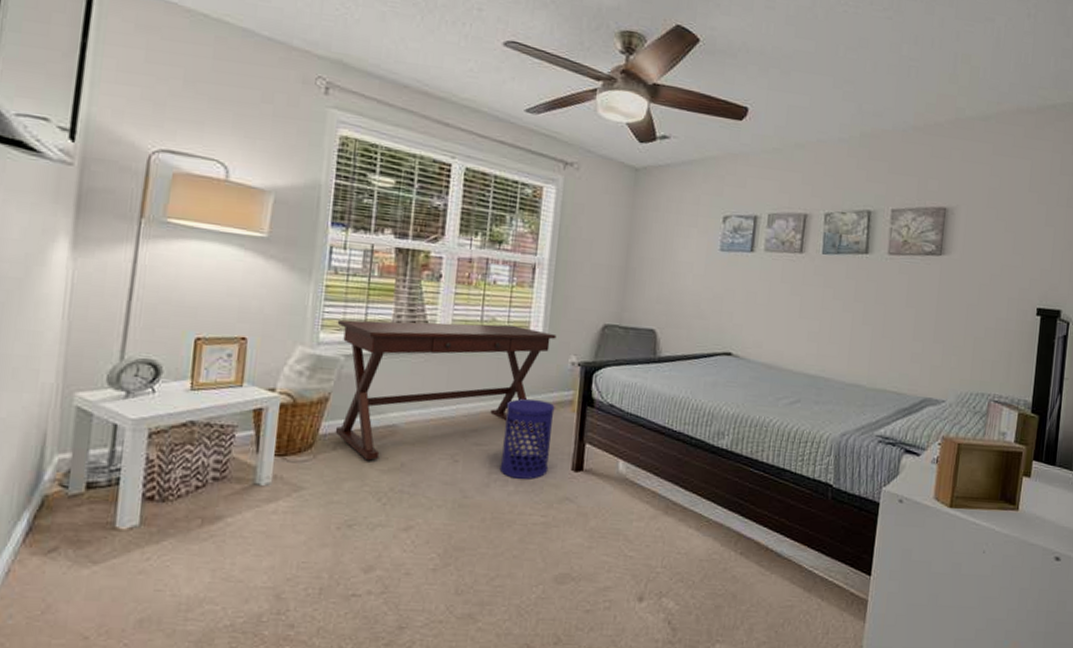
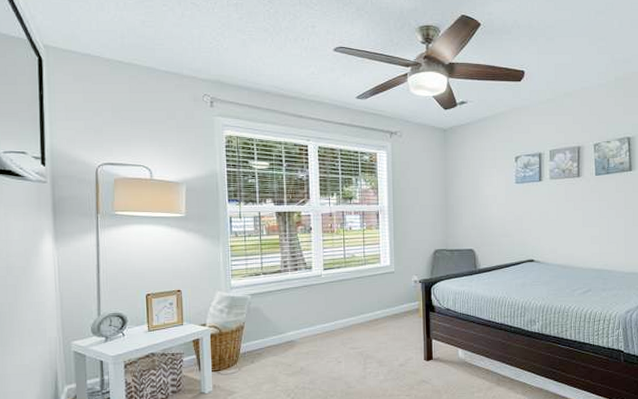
desk: present [335,319,557,461] -> none [242,258,401,368]
waste bin: present [499,398,555,479] -> none [371,311,407,370]

